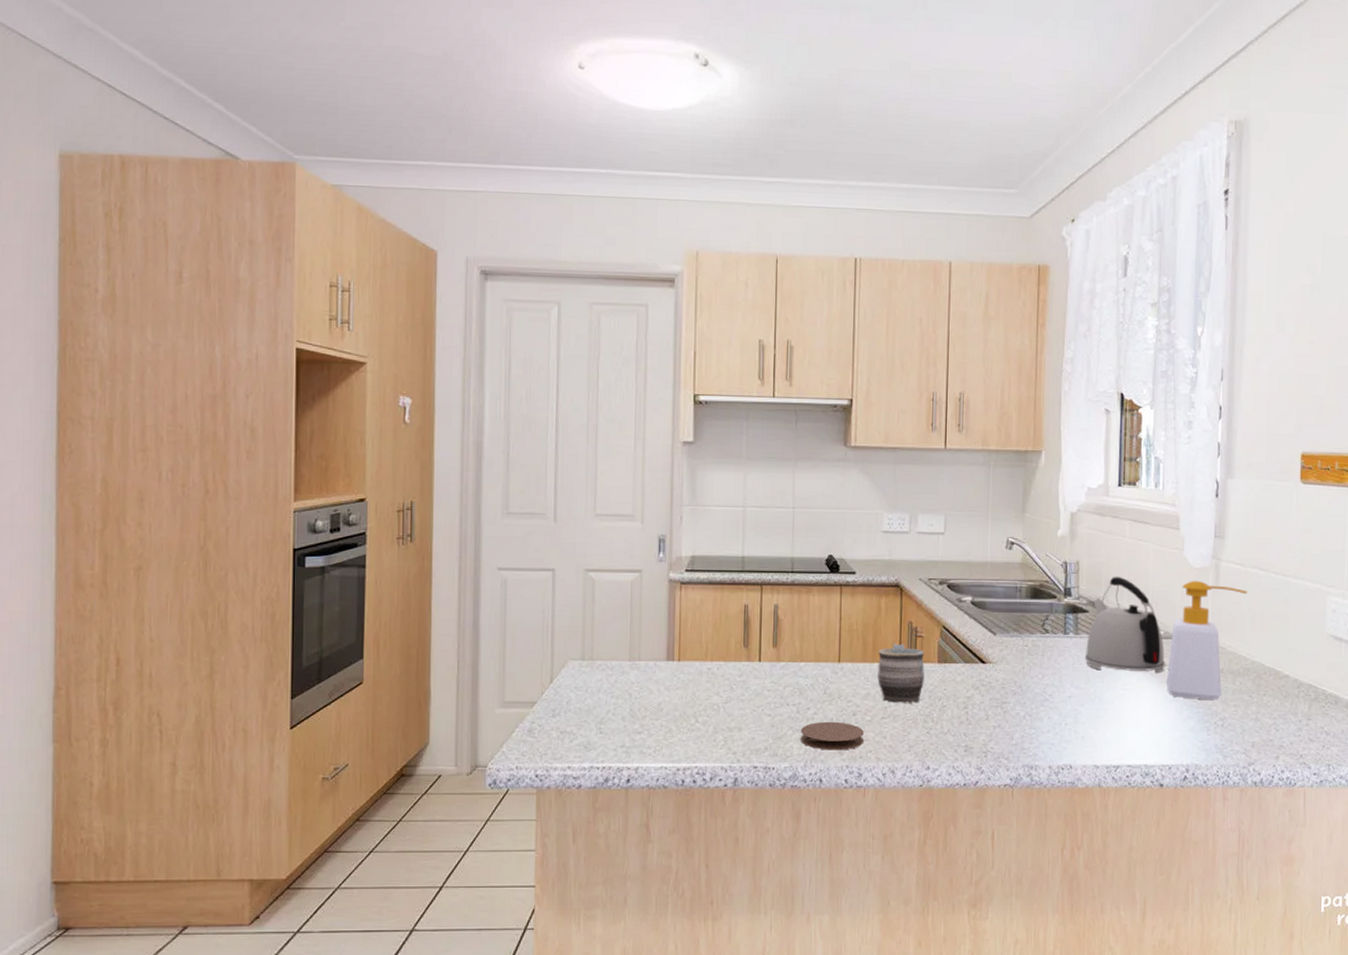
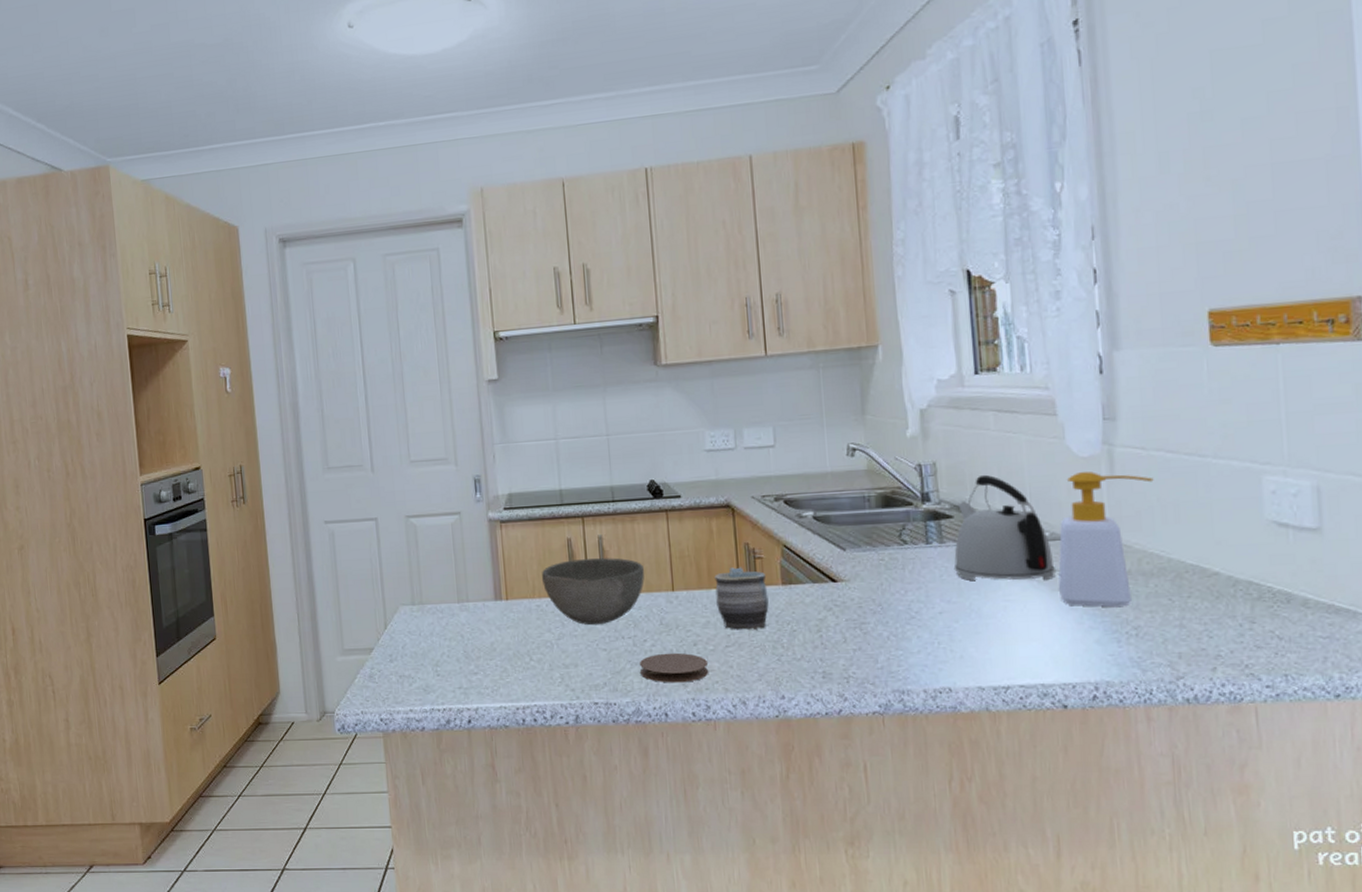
bowl: none [715,626,815,691] -> present [541,558,645,626]

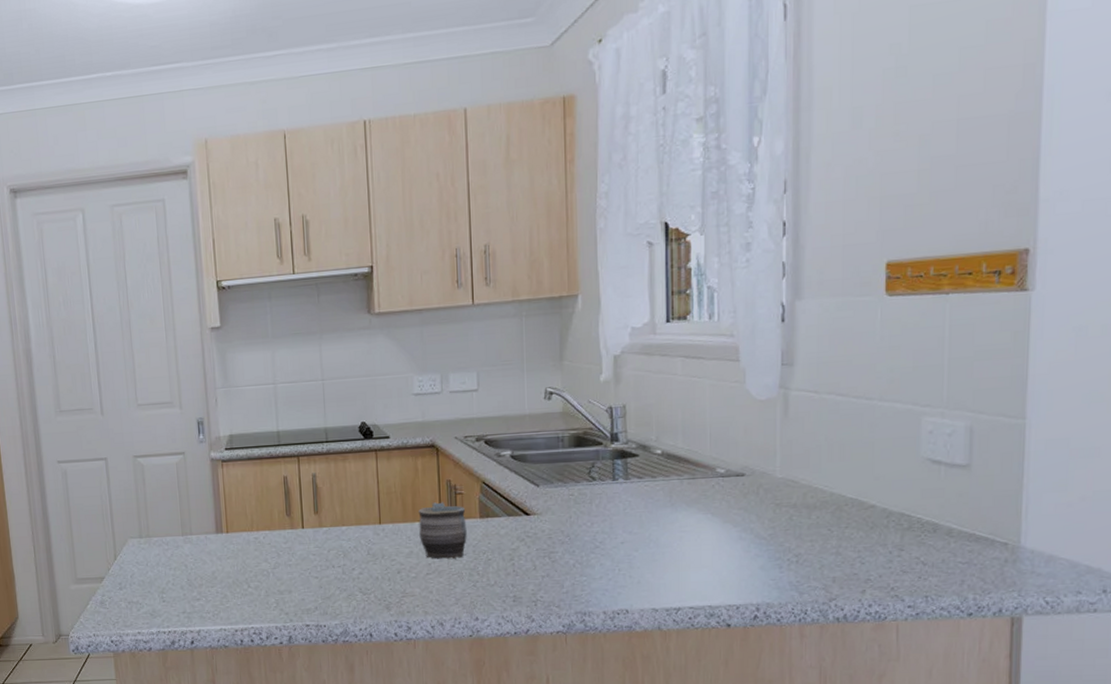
bowl: present [541,558,645,626] -> none [259,494,355,556]
coaster: present [639,652,709,683] -> none [347,580,411,607]
kettle: present [953,474,1055,581] -> none [636,416,728,514]
soap bottle: present [1058,472,1154,608] -> none [729,413,823,537]

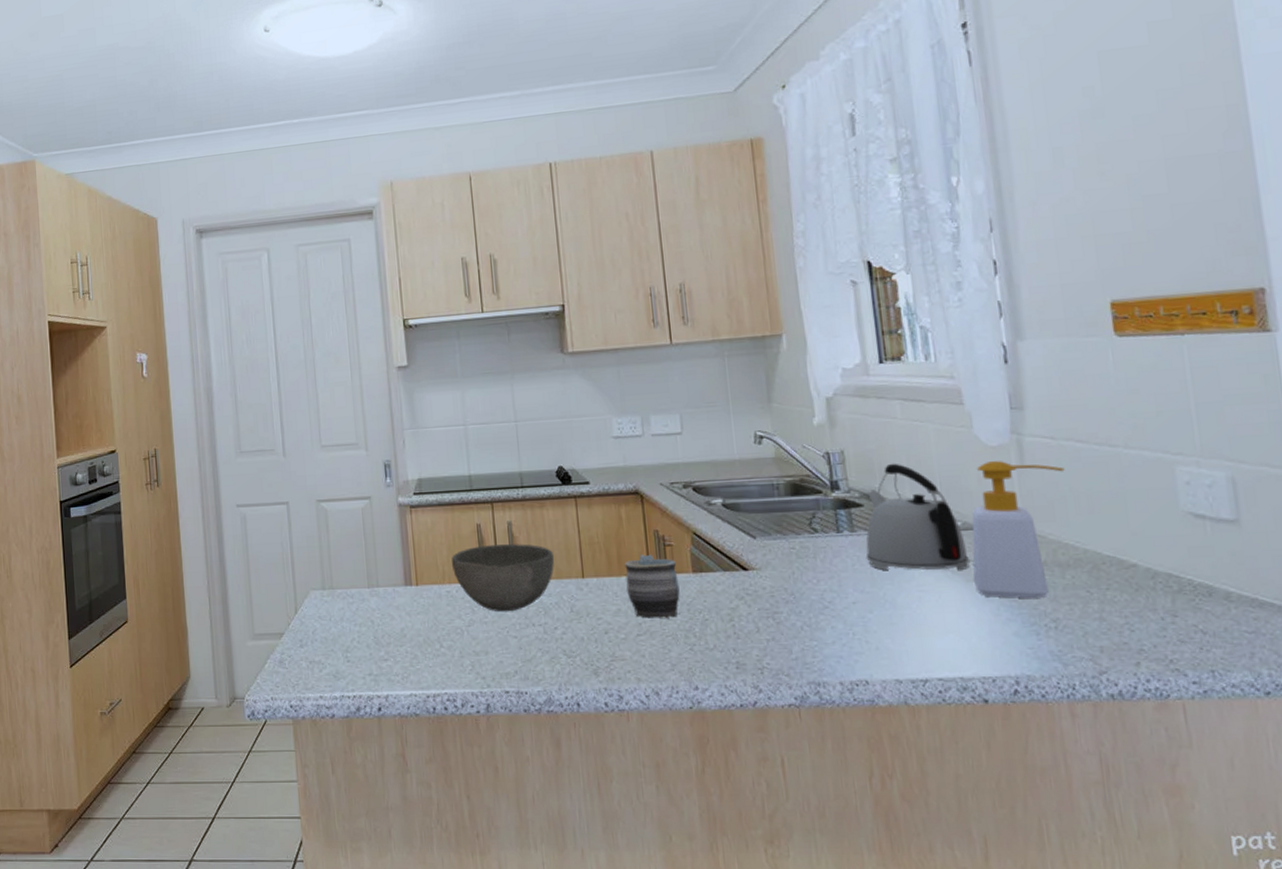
bowl: none [259,494,355,556] -> present [451,544,555,612]
kettle: none [636,416,728,514] -> present [865,463,970,571]
soap bottle: none [729,413,823,537] -> present [971,461,1065,599]

